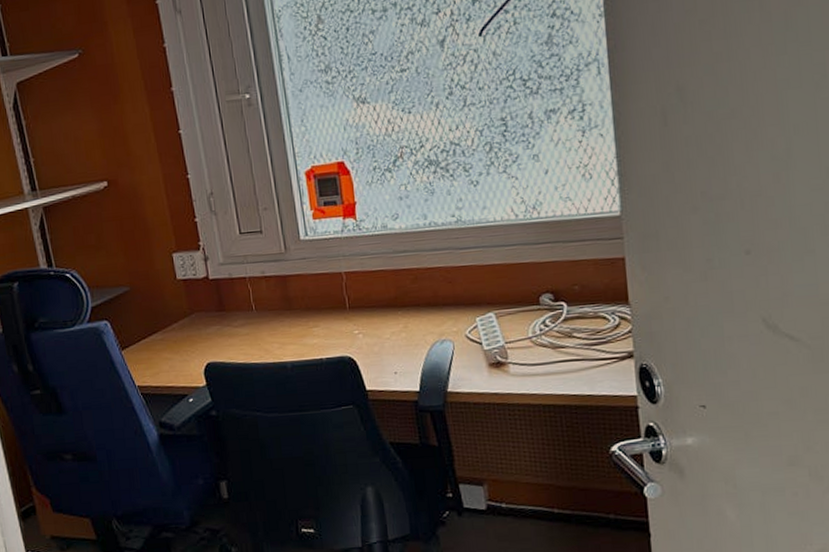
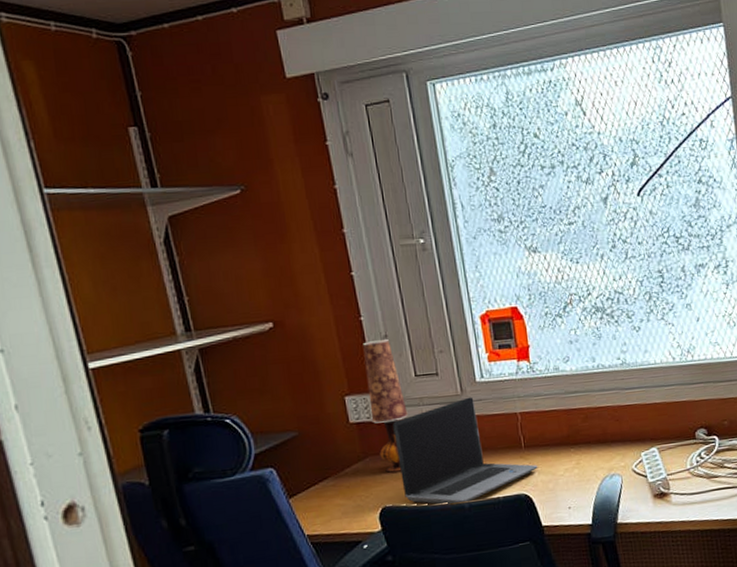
table lamp: none [190,197,232,329] -> present [363,339,408,473]
laptop computer: none [217,255,363,365] -> present [392,397,538,506]

